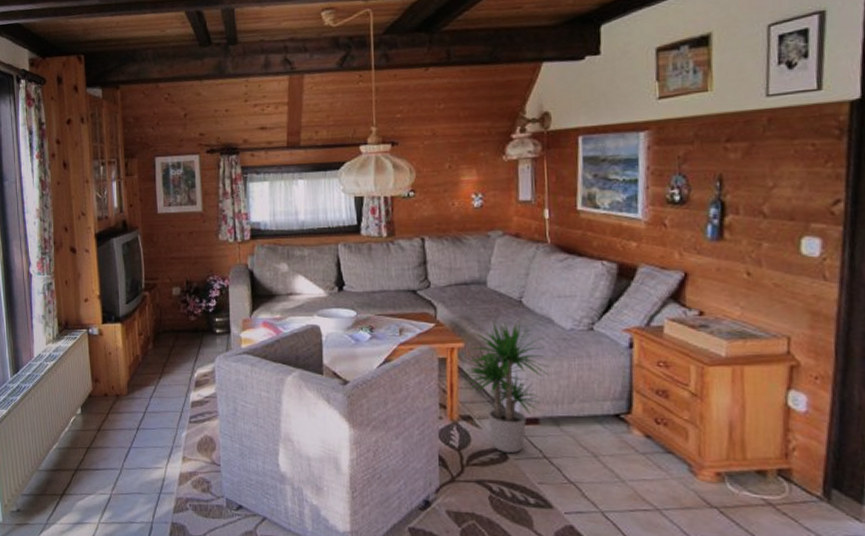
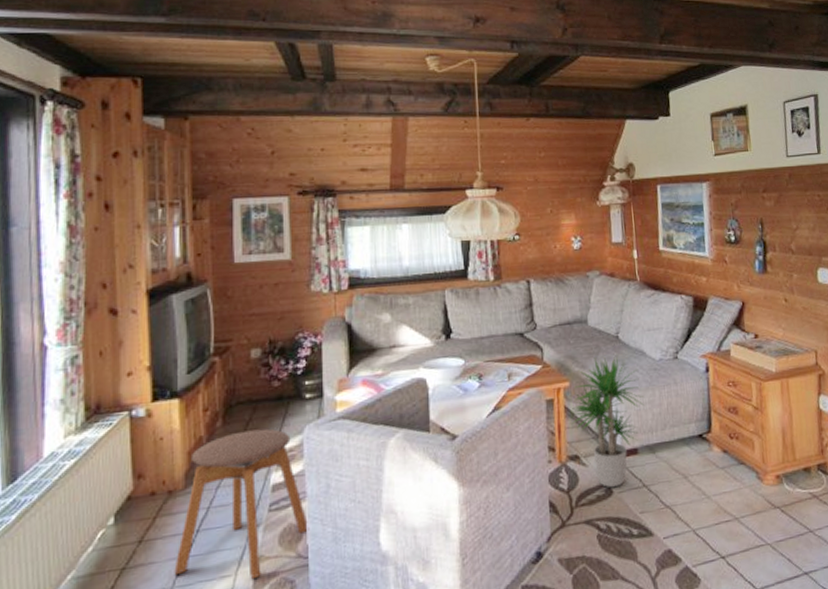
stool: none [122,355,221,475] -> present [174,428,310,580]

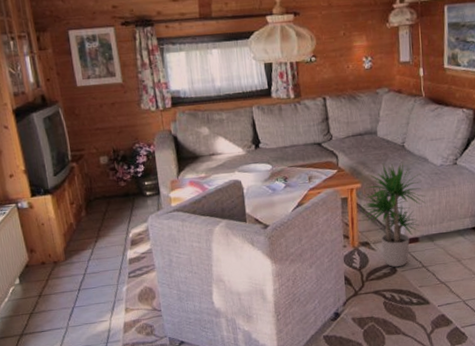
stool: present [174,428,310,580] -> none [66,218,160,324]

